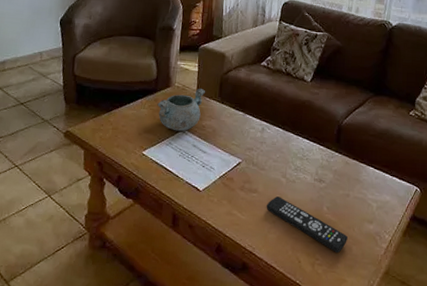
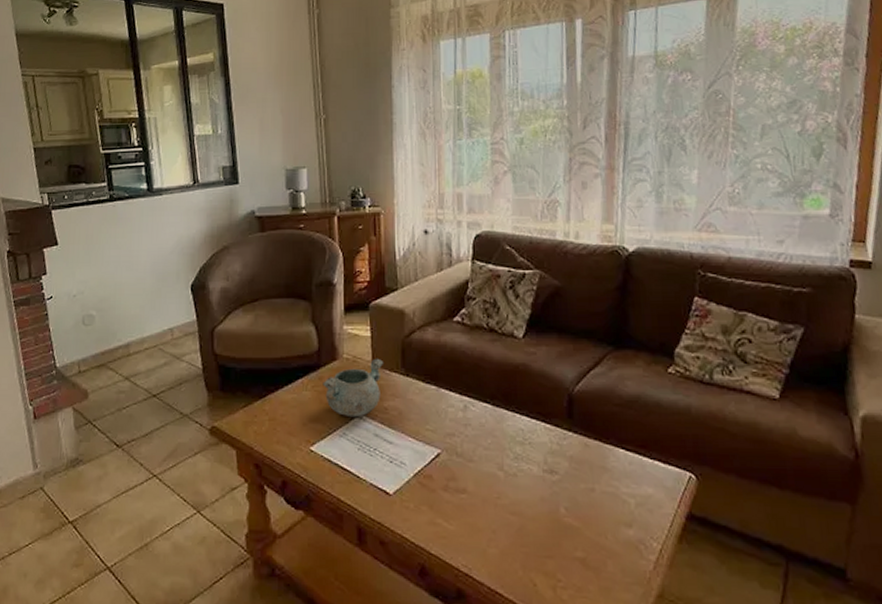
remote control: present [266,196,348,253] -> none [480,497,599,570]

